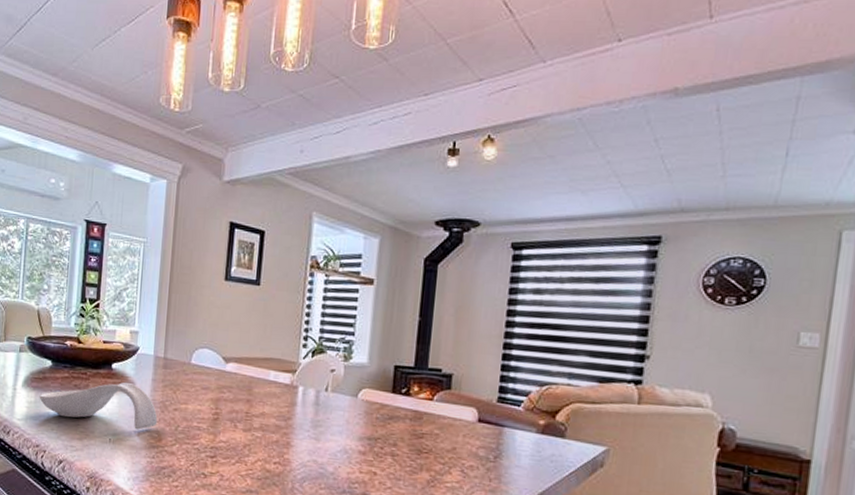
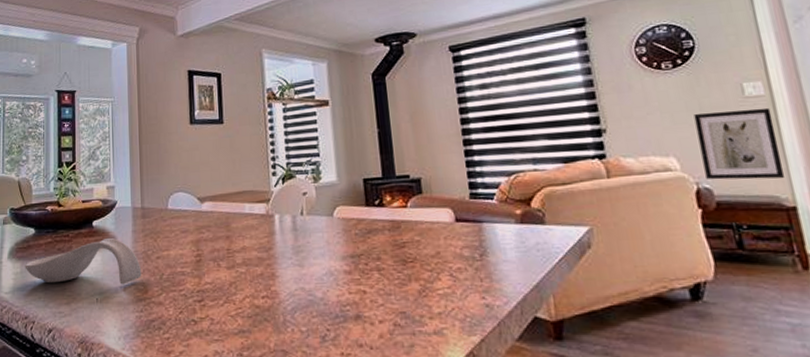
wall art: none [734,355,819,432] -> present [694,107,786,180]

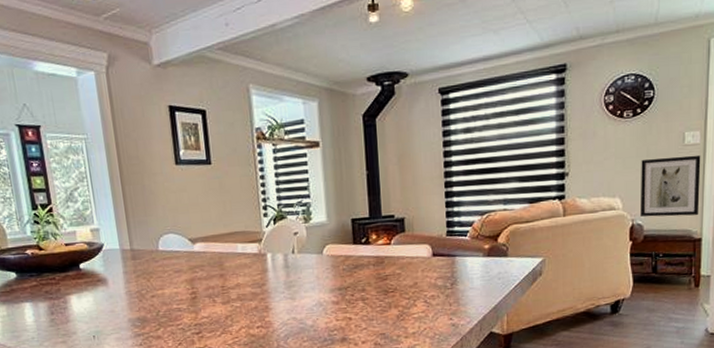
spoon rest: present [25,237,142,285] -> none [11,279,138,324]

